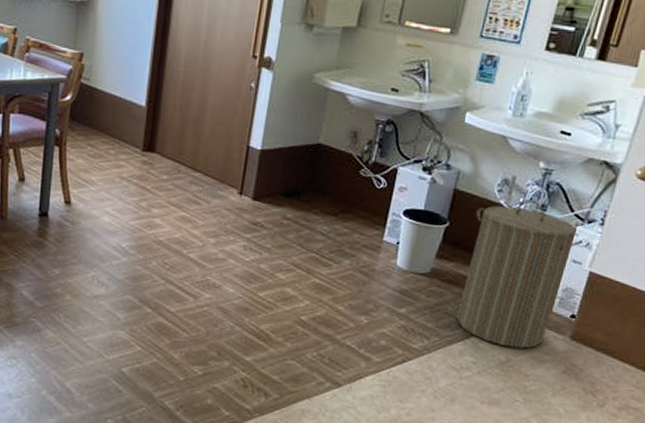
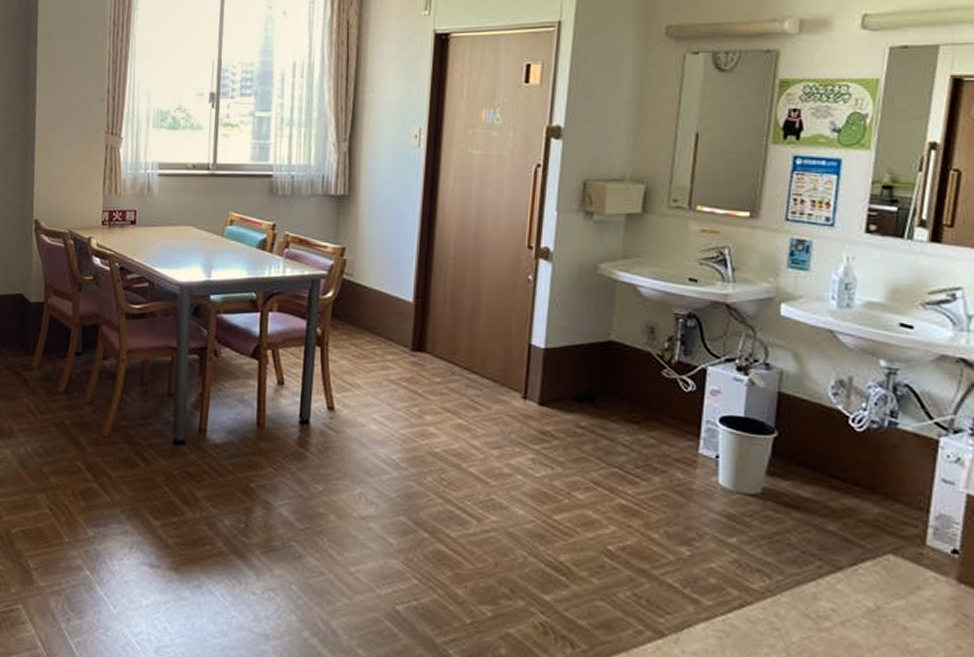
laundry hamper: present [457,199,585,349] -> none [803,404,953,593]

